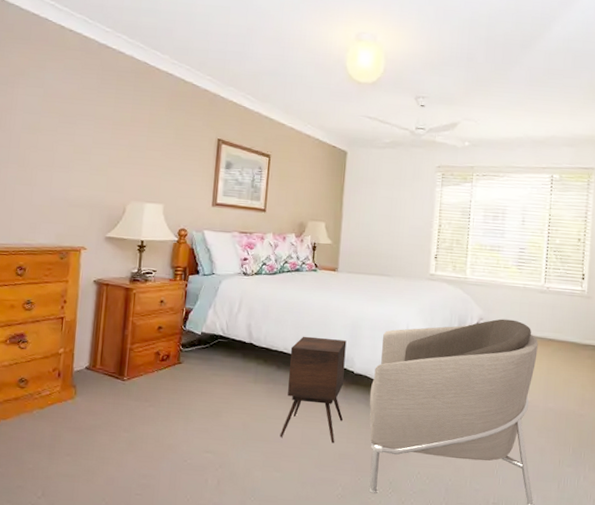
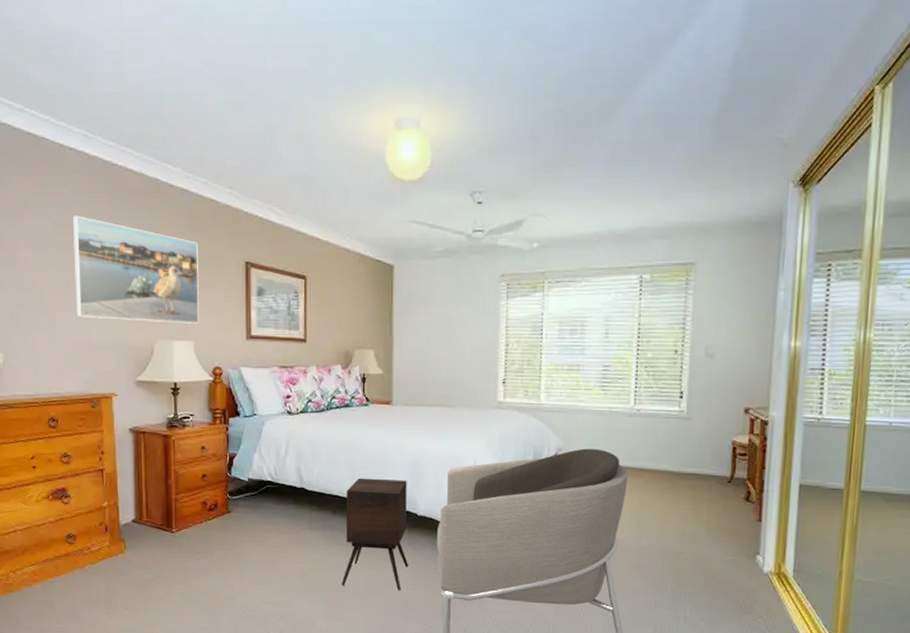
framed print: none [56,87,177,189] -> present [73,215,199,324]

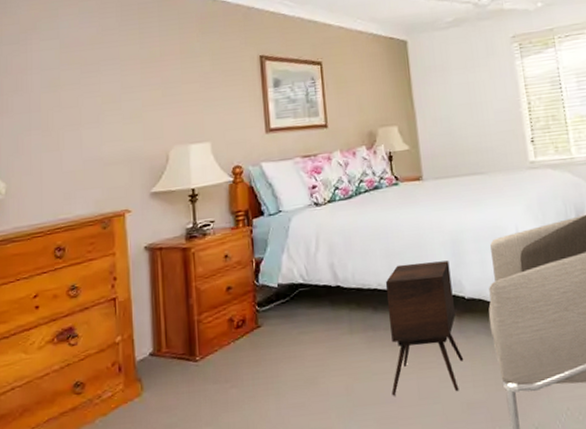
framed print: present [73,215,199,324] -> none [83,32,216,134]

